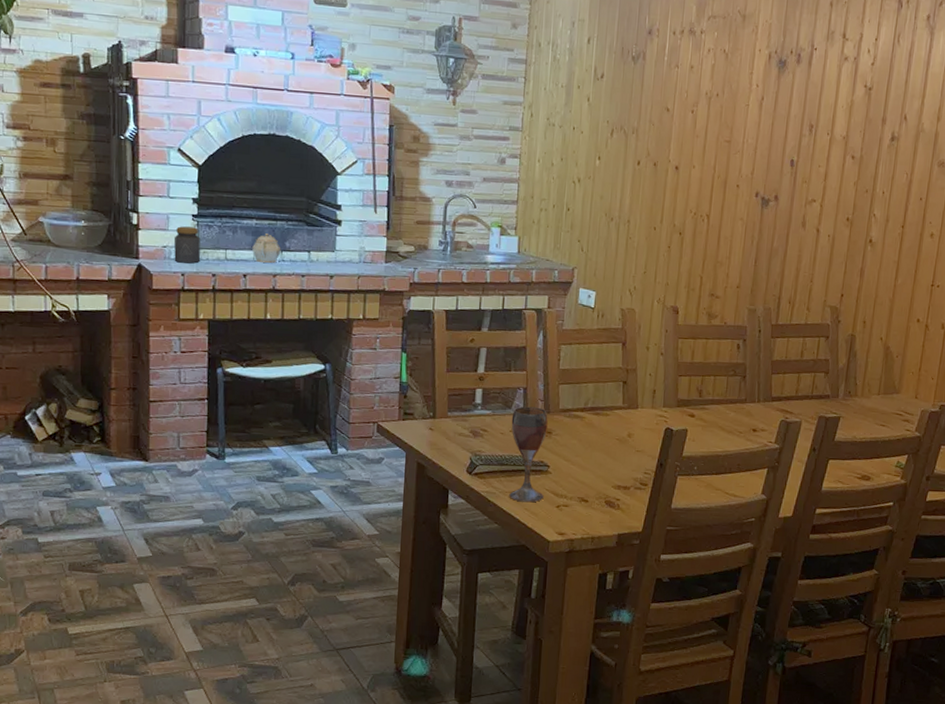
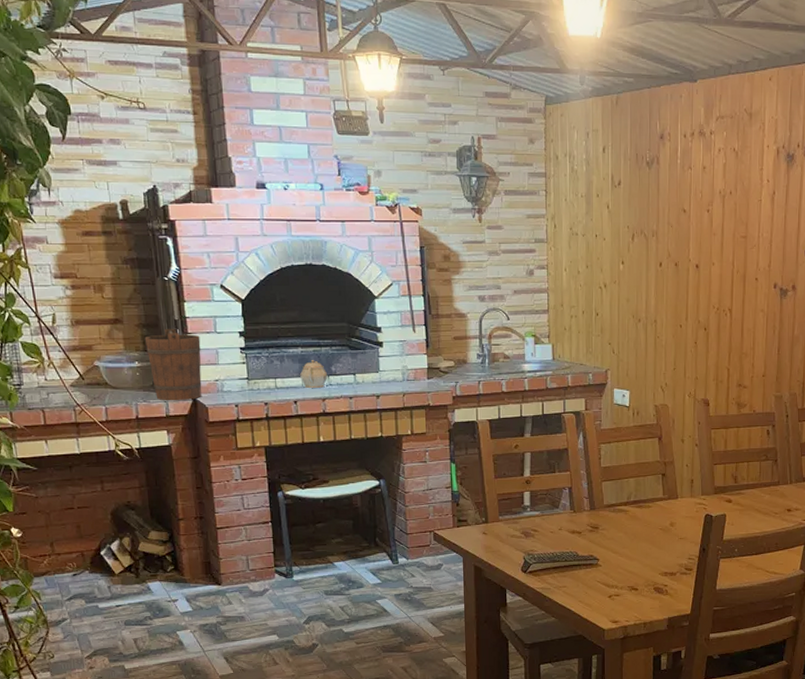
wooden bucket: none [93,188,152,266] -> present [144,328,202,401]
jar: present [174,226,200,265] -> none [225,359,251,396]
cup: present [509,406,548,503] -> none [559,505,596,595]

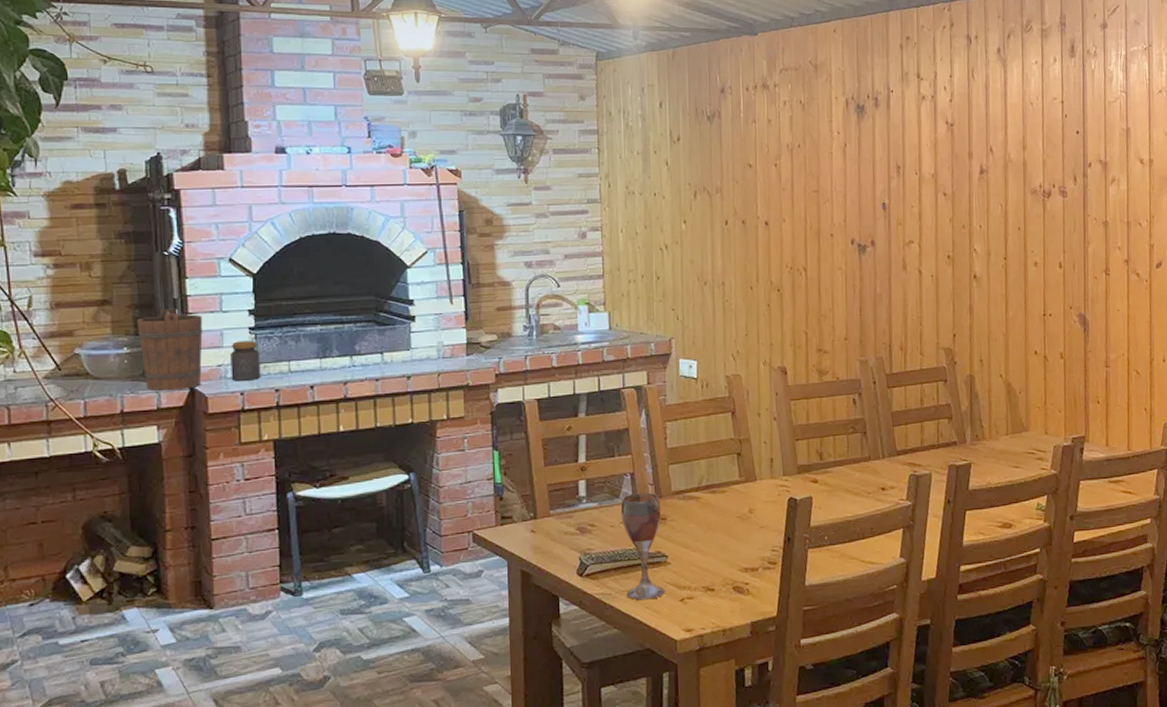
jar: none [225,359,251,396] -> present [231,341,260,382]
teapot: present [300,360,328,389] -> none [318,339,351,372]
cup: none [559,505,596,595] -> present [620,492,665,601]

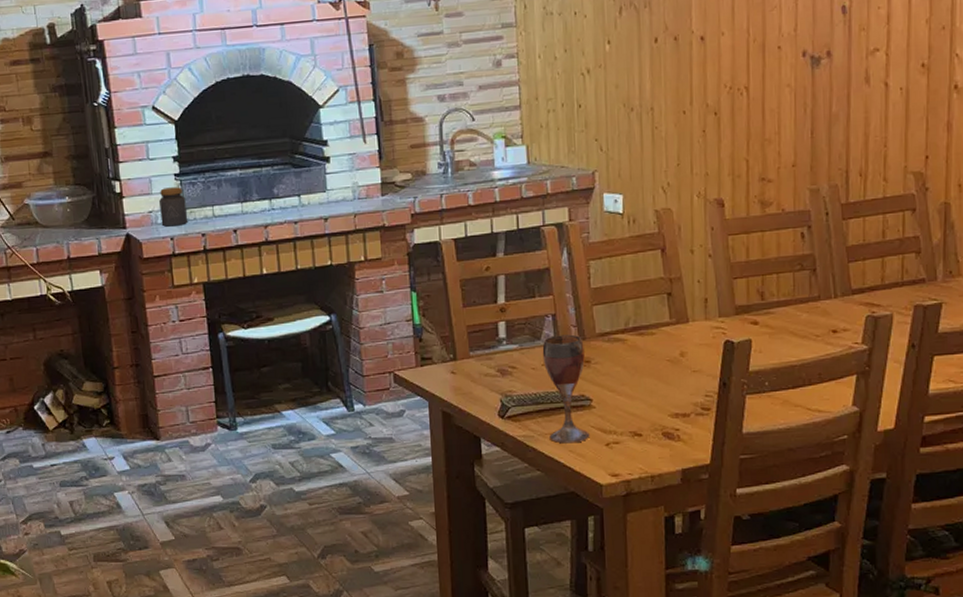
wooden bucket: present [136,308,203,392] -> none [74,157,135,238]

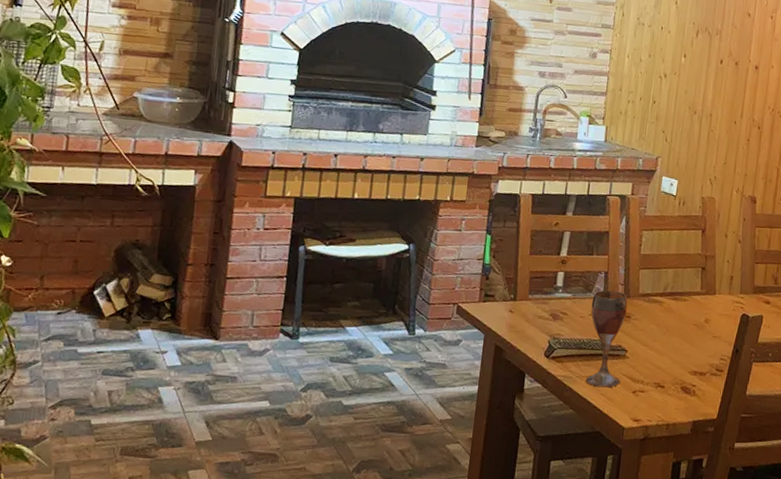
jar: present [159,187,187,228] -> none [266,106,295,143]

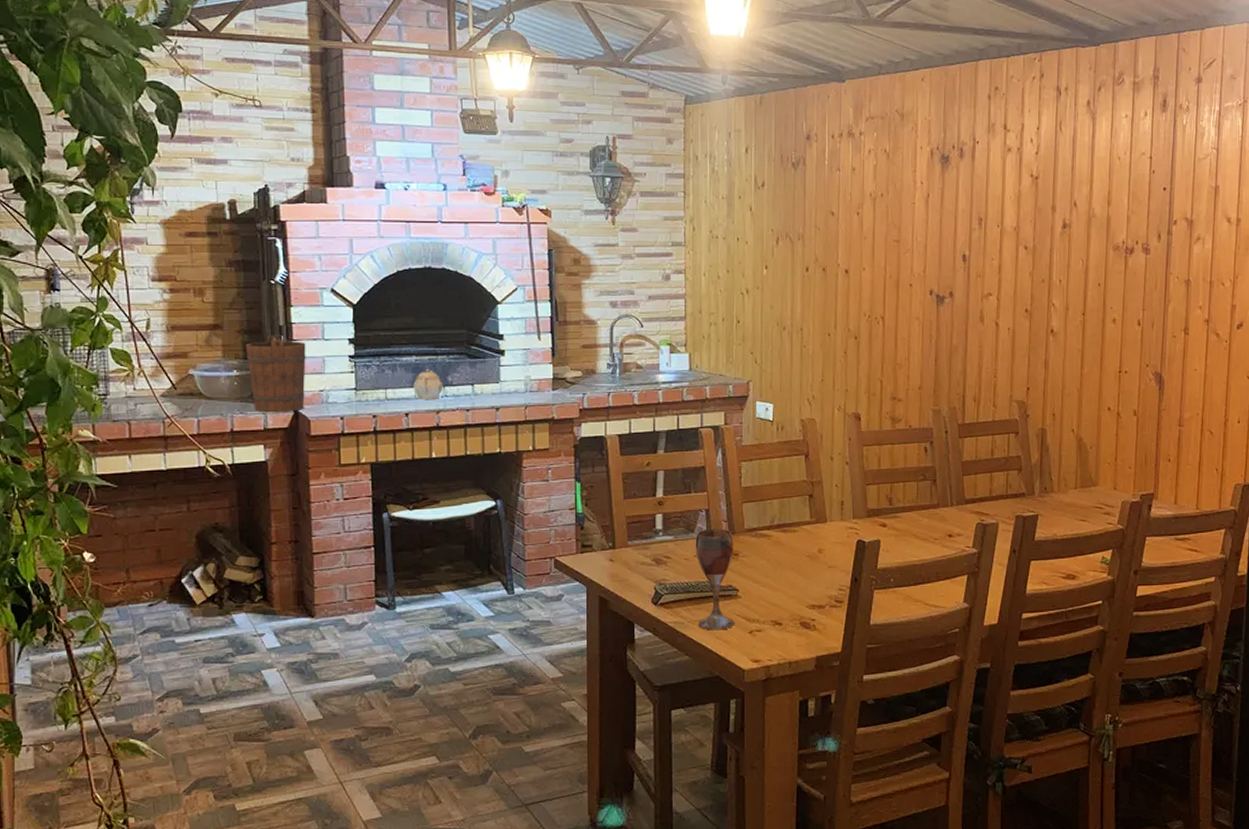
wooden bucket: none [191,68,250,142] -> present [245,334,306,413]
teapot: none [345,115,375,145] -> present [413,369,444,400]

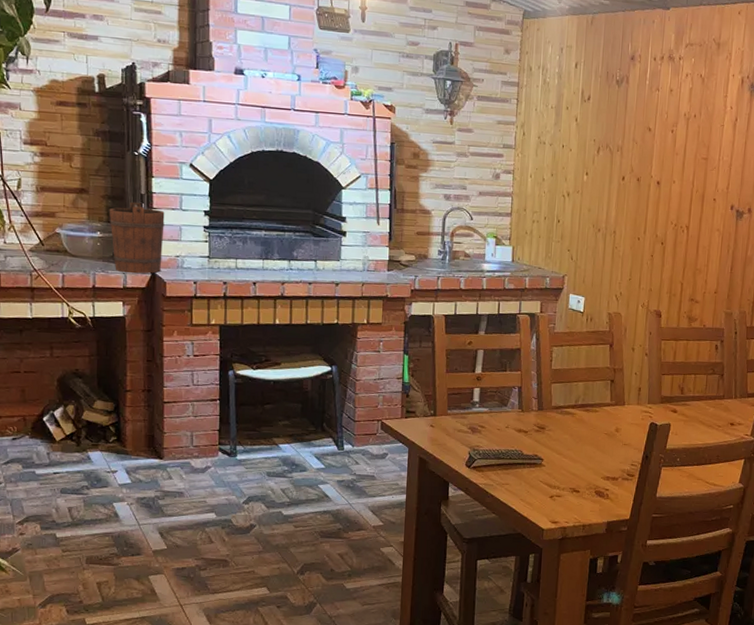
teapot: present [413,369,444,400] -> none [261,244,289,272]
cup: present [695,529,735,630] -> none [506,404,541,494]

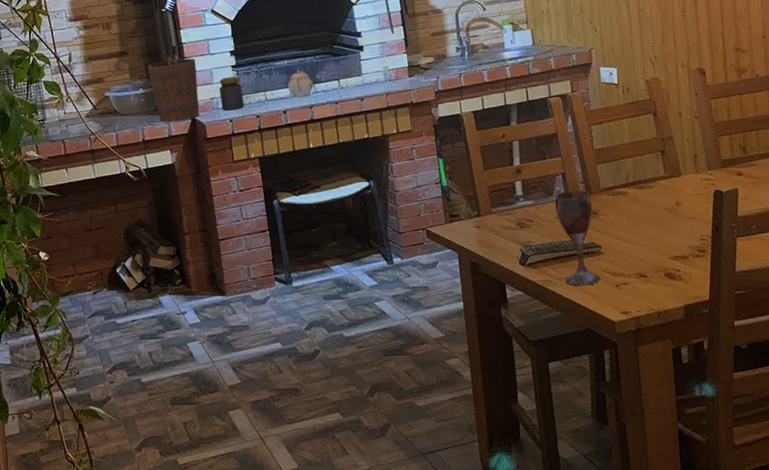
jar: none [187,237,212,273] -> present [219,76,244,112]
teapot: none [261,244,289,272] -> present [287,70,314,98]
cup: none [506,404,541,494] -> present [554,190,601,287]

